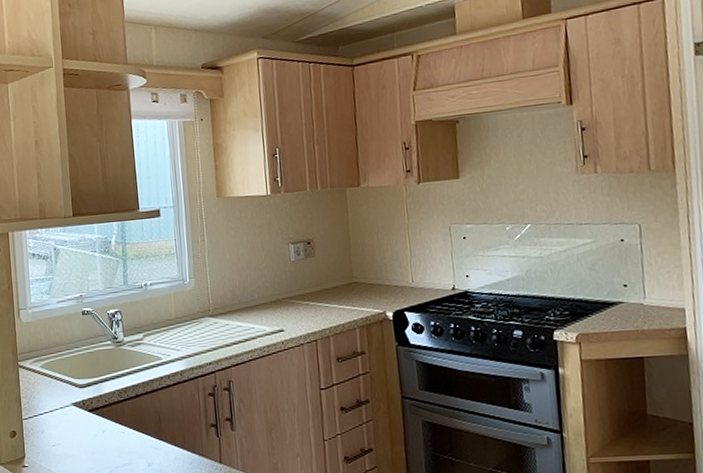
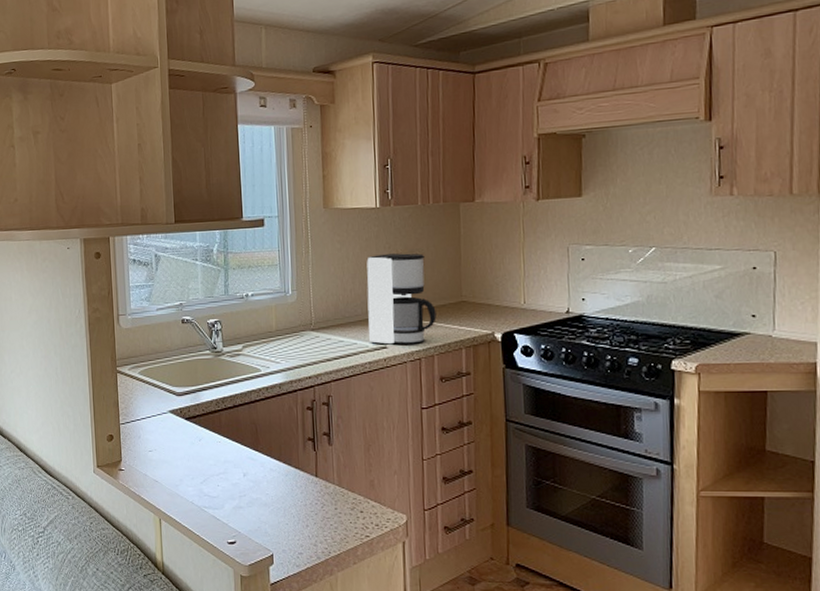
coffee maker: none [260,238,330,328] -> present [366,253,436,345]

